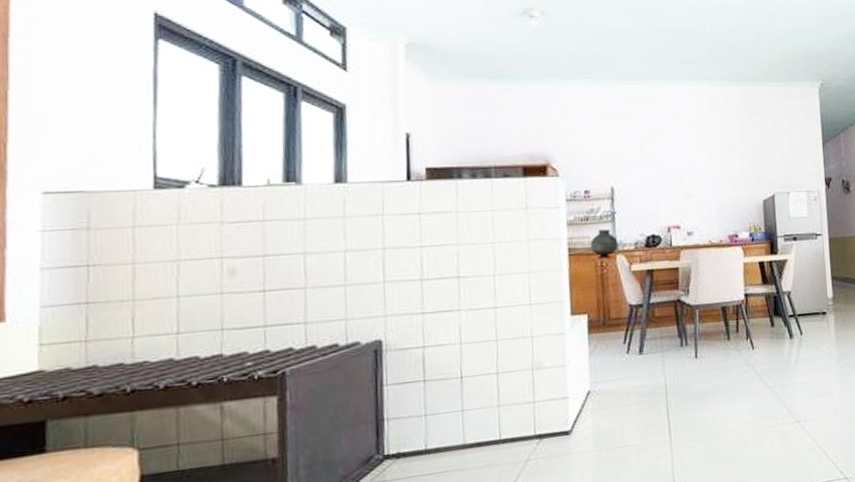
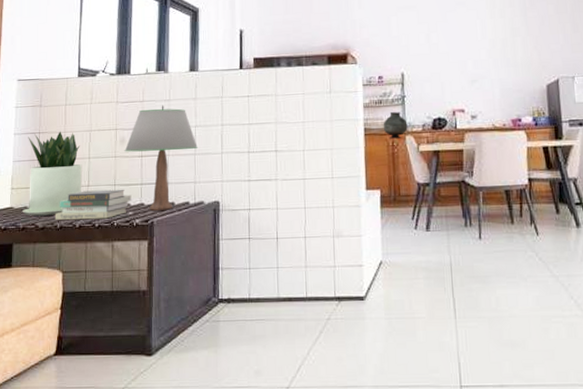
planter: none [61,262,168,380] -> present [22,131,83,216]
books: none [121,334,250,382] -> present [54,189,132,221]
table lamp: none [235,224,349,359] -> present [124,104,198,211]

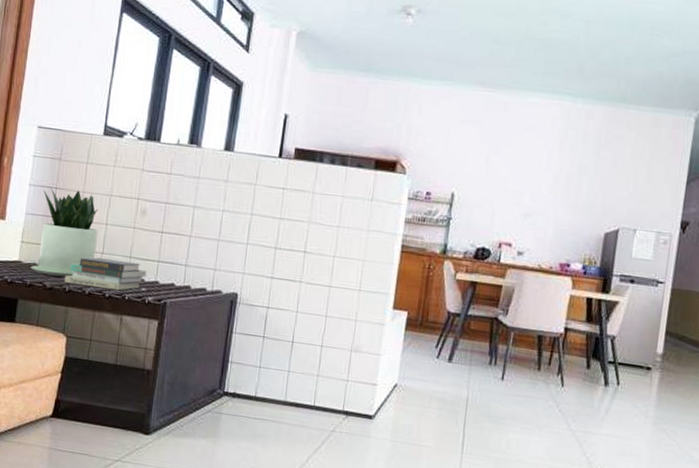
table lamp: present [124,104,198,211] -> none [144,181,223,293]
vase: present [383,111,408,139] -> none [422,232,449,262]

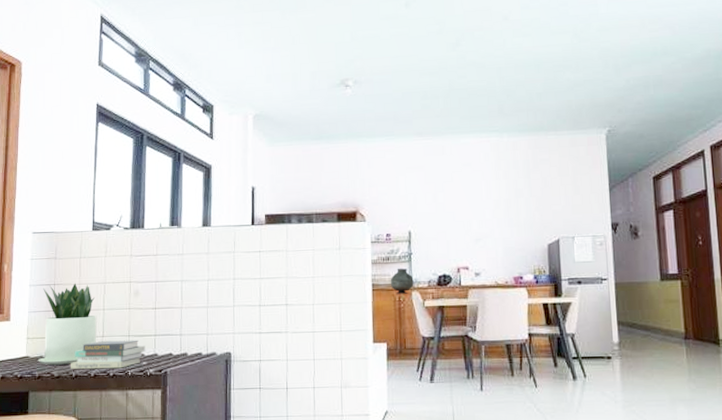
vase: none [422,232,449,262] -> present [390,268,414,294]

